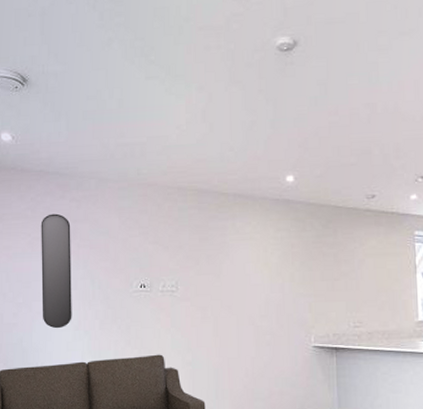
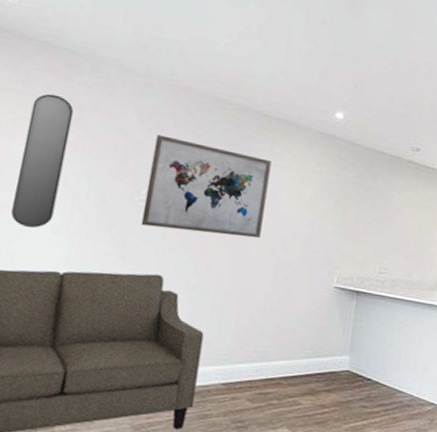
wall art: none [136,231,238,314] -> present [141,134,272,239]

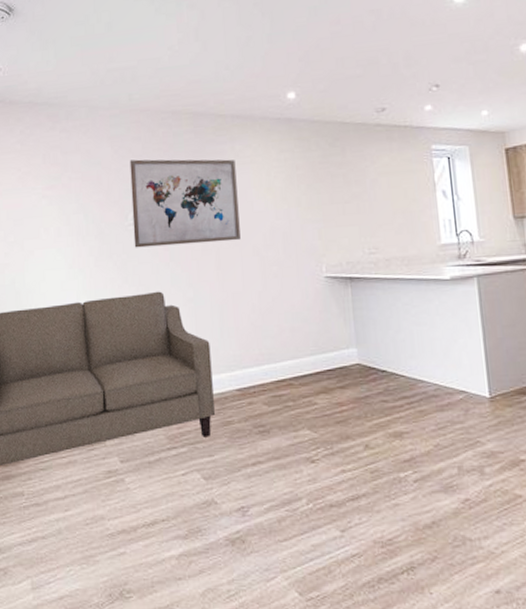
home mirror: present [11,93,74,229] -> none [30,146,66,268]

